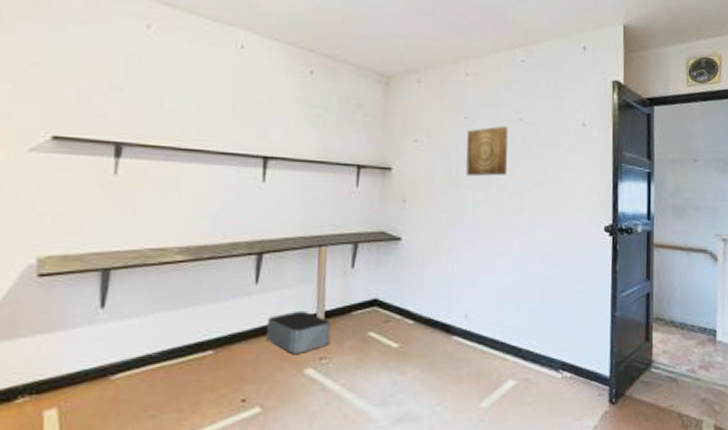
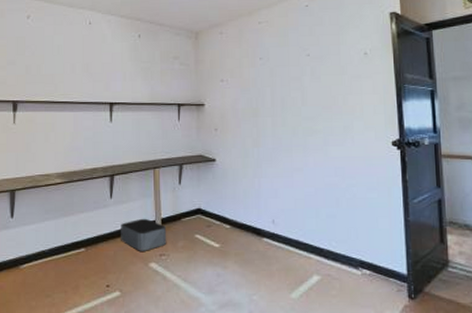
wall art: present [466,126,508,177] -> none [263,62,300,106]

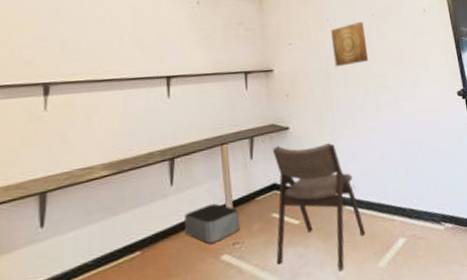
chair: none [197,175,281,293] -> present [273,142,366,270]
wall art: none [263,62,300,106] -> present [331,21,369,67]

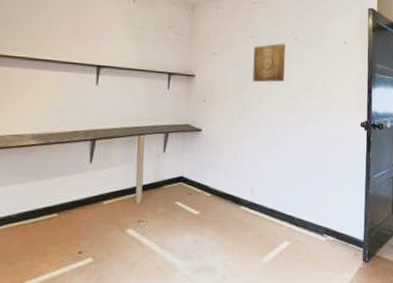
storage bin: present [184,203,241,244] -> none [98,184,147,217]
chair: present [273,142,366,270] -> none [174,144,256,259]

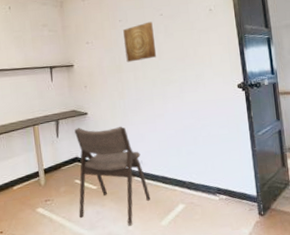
chair: none [174,144,256,259] -> present [74,126,151,225]

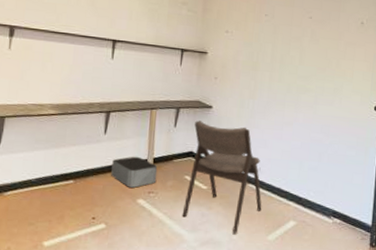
storage bin: none [8,170,51,199] -> present [111,156,158,188]
wall art: present [123,21,157,63] -> none [264,22,300,62]

